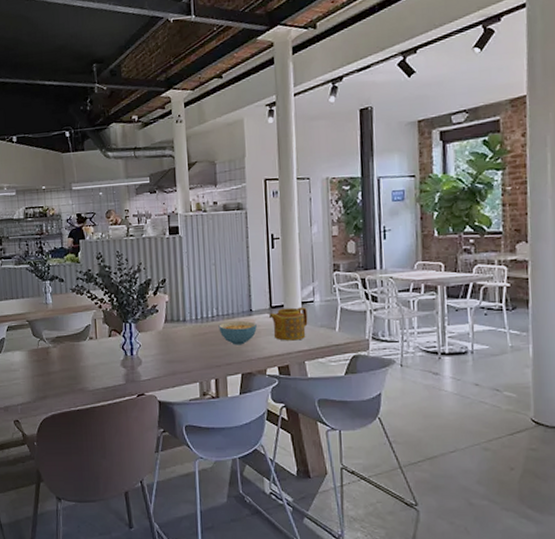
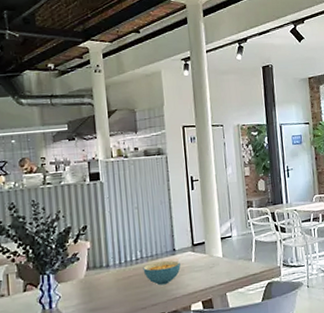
teapot: present [268,307,308,341] -> none [191,242,227,276]

